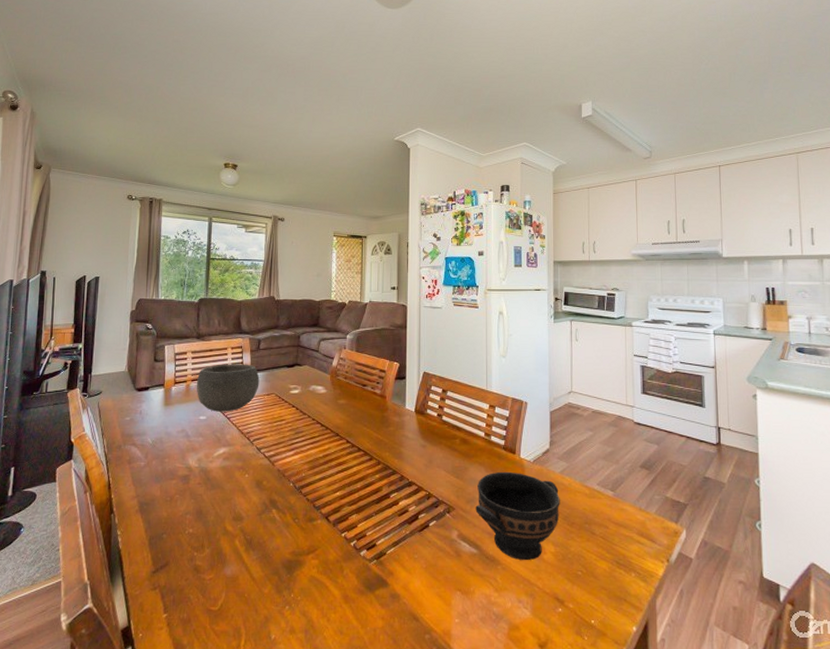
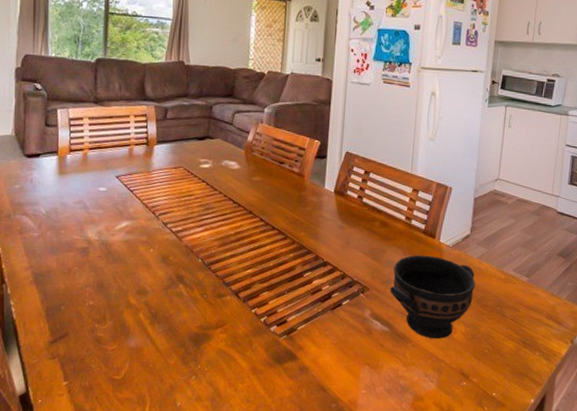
bowl: present [196,364,260,412] -> none [94,132,166,184]

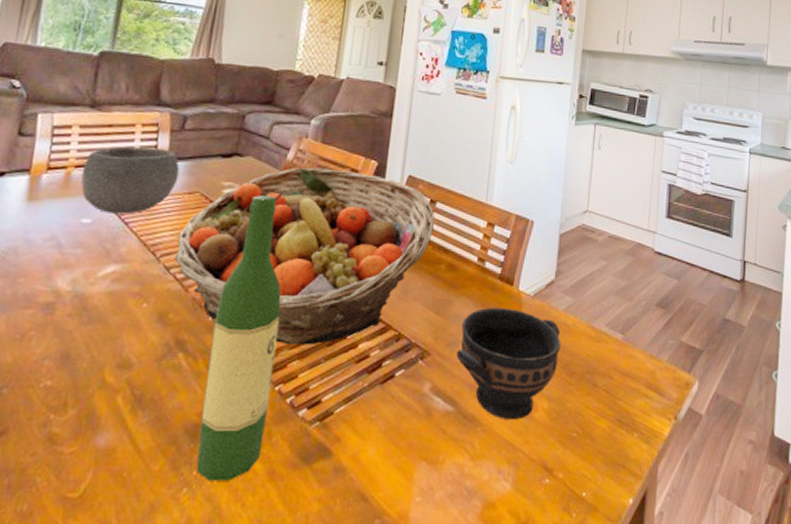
bowl: none [94,132,166,184] -> present [80,146,180,214]
fruit basket: none [169,146,370,281] -> present [174,167,436,346]
wine bottle: none [200,168,252,373] -> present [196,194,282,481]

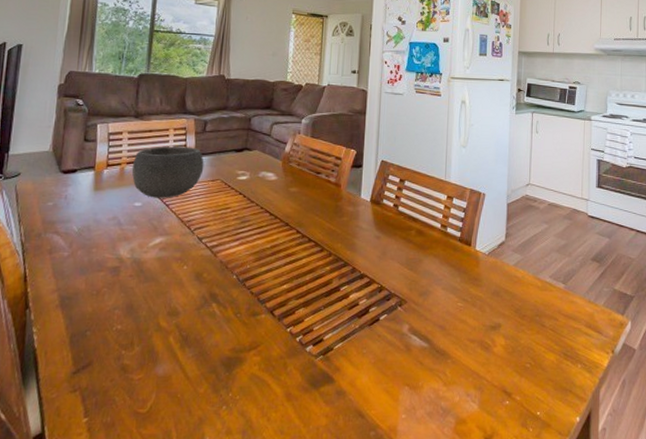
fruit basket: present [174,167,436,346] -> none [204,157,405,296]
wine bottle: present [196,194,282,481] -> none [231,179,288,401]
bowl: present [456,307,561,419] -> none [428,264,513,353]

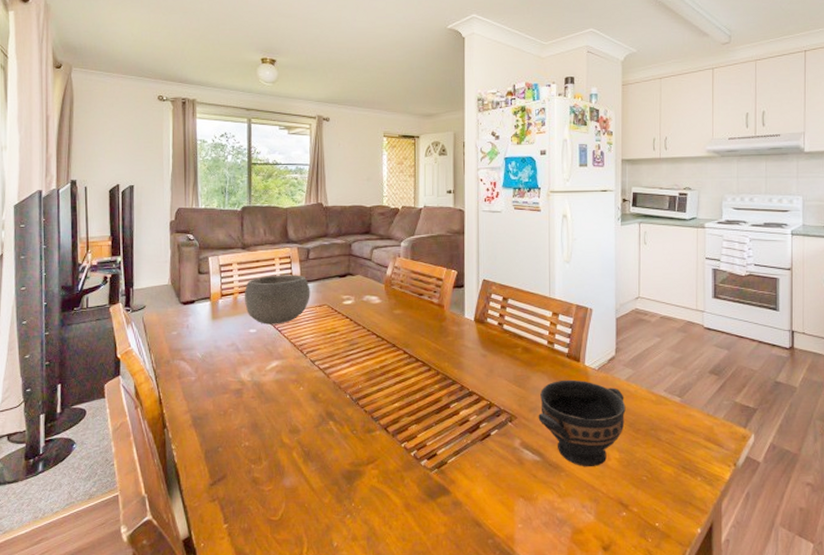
bowl: none [428,264,513,353] -> present [538,379,626,466]

